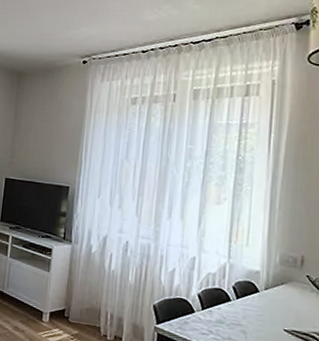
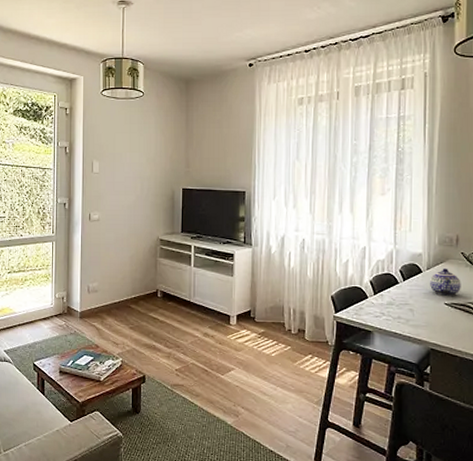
teapot: none [267,290,305,323] -> present [430,268,461,296]

